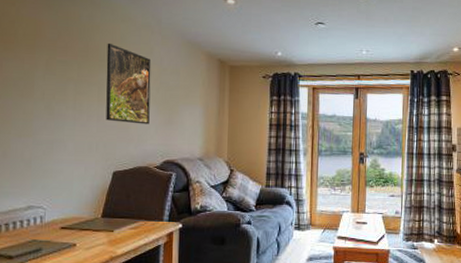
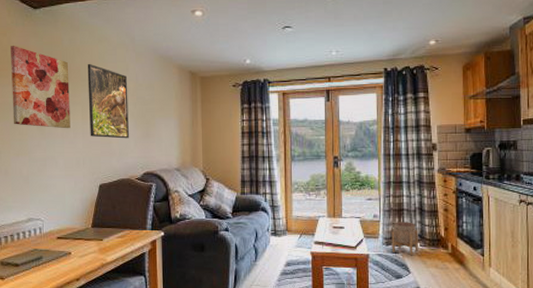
wall art: none [16,16,86,111] -> present [11,45,71,129]
planter: none [411,218,436,252] -> present [391,222,418,256]

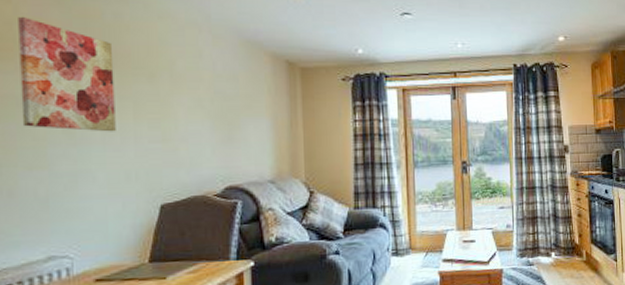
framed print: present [87,63,129,139] -> none [141,45,204,144]
planter: present [391,222,418,256] -> none [526,230,553,267]

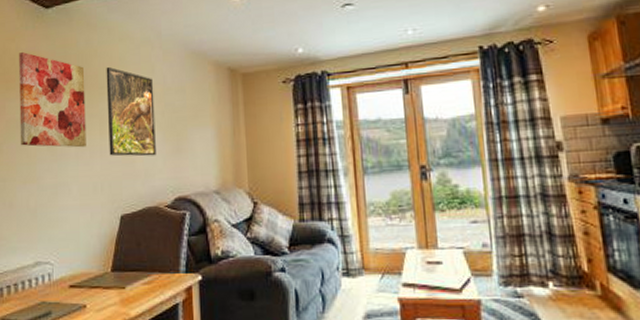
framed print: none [141,45,204,144] -> present [106,66,156,157]

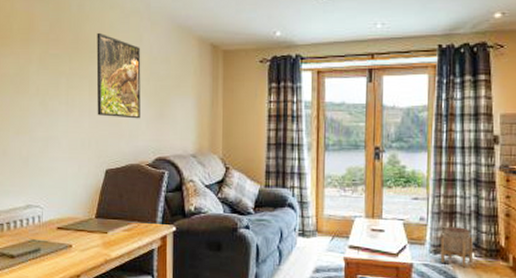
wall art: present [19,51,86,148] -> none [13,10,76,106]
planter: none [510,252,552,301] -> present [440,226,473,268]

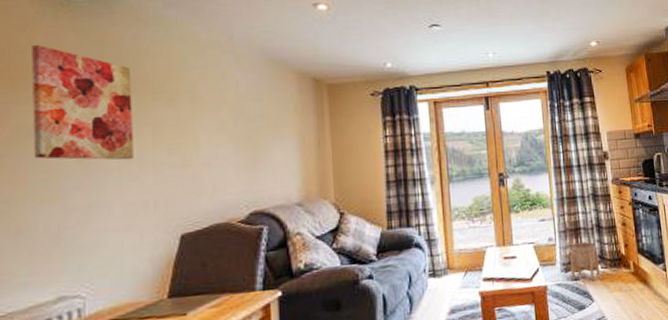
wall art: none [13,10,76,106] -> present [32,44,134,160]
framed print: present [96,32,141,119] -> none [161,69,227,170]

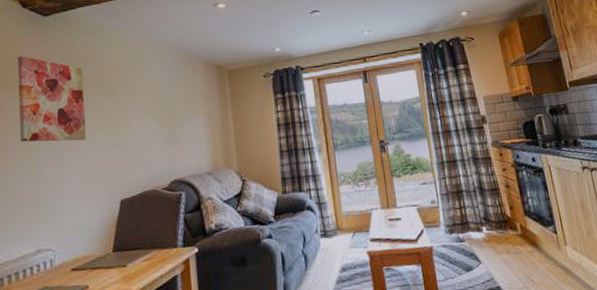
planter: present [569,241,600,282] -> none [453,204,485,243]

